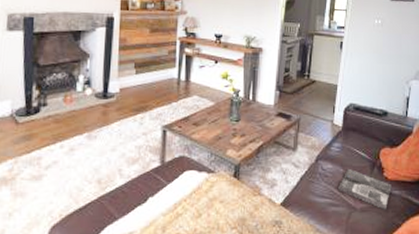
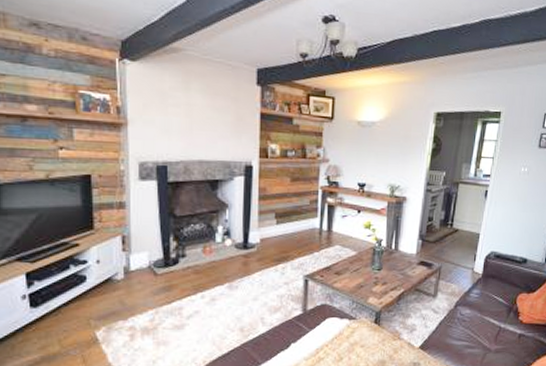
magazine: present [338,169,392,210] -> none [475,314,526,351]

